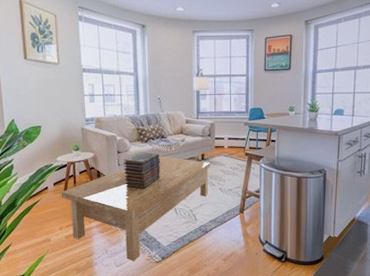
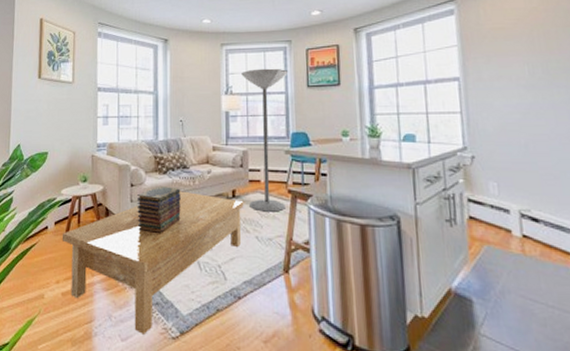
floor lamp: none [210,54,249,170] -> present [241,68,288,212]

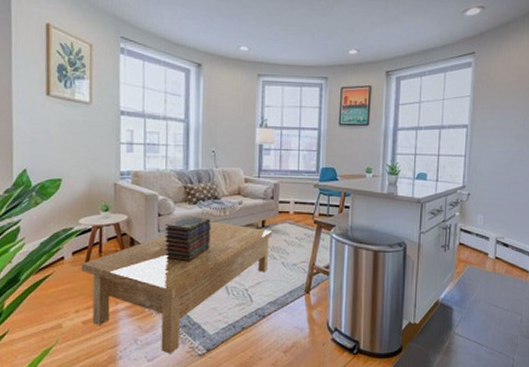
floor lamp: present [241,68,288,212] -> none [277,103,322,241]

